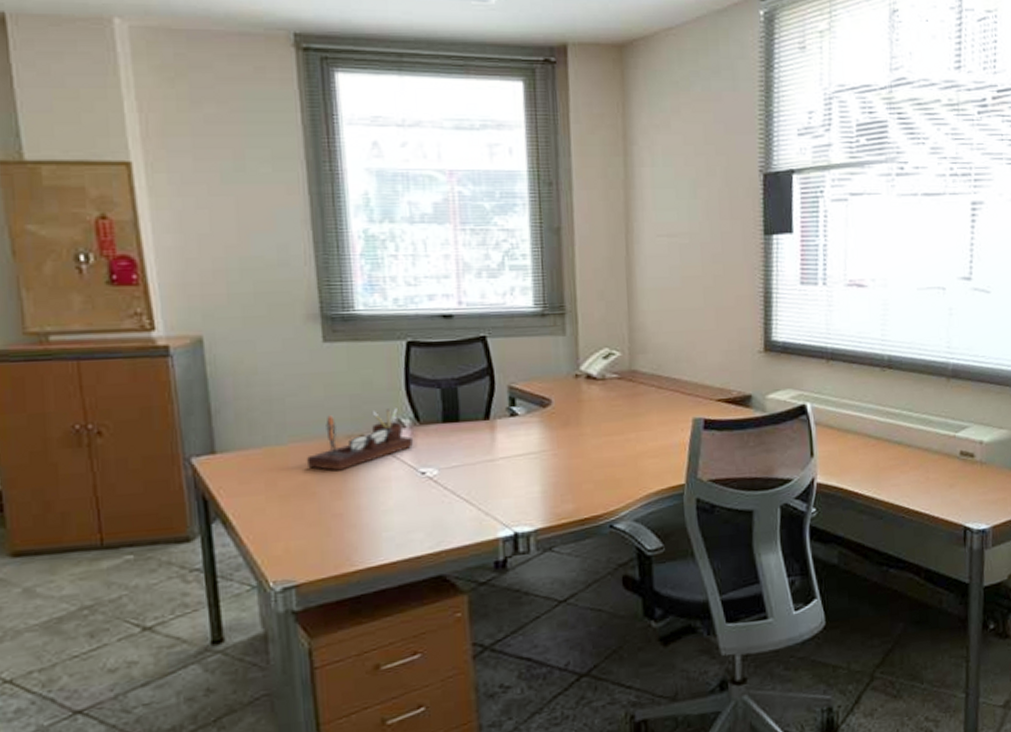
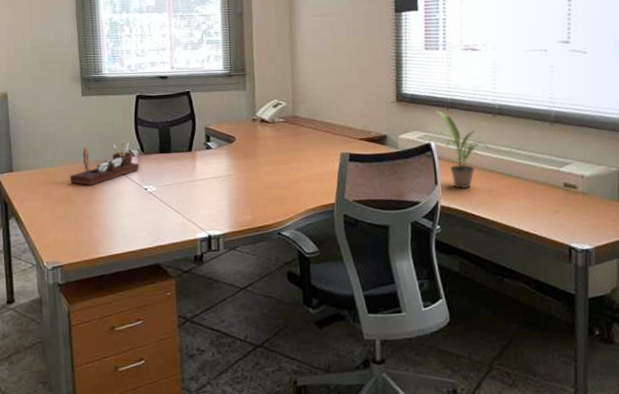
potted plant: none [807,363,877,462] -> present [431,111,490,189]

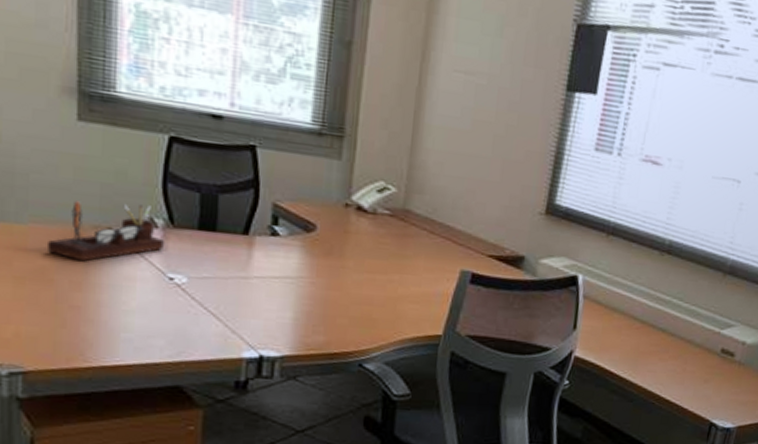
potted plant: present [431,111,490,189] -> none [583,235,652,340]

